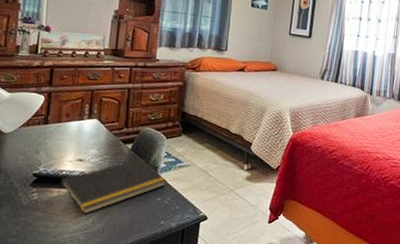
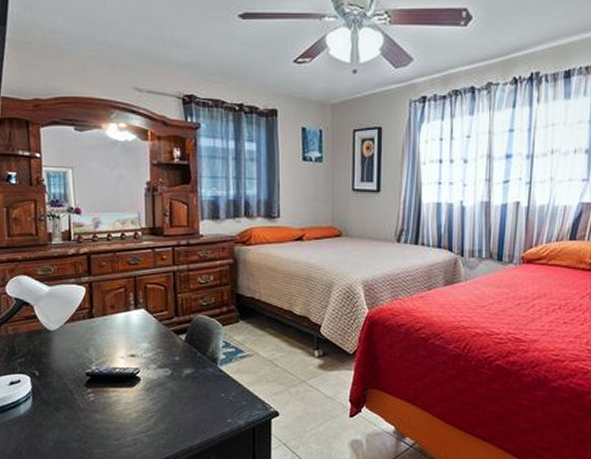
notepad: present [57,158,168,214] -> none [113,350,229,414]

